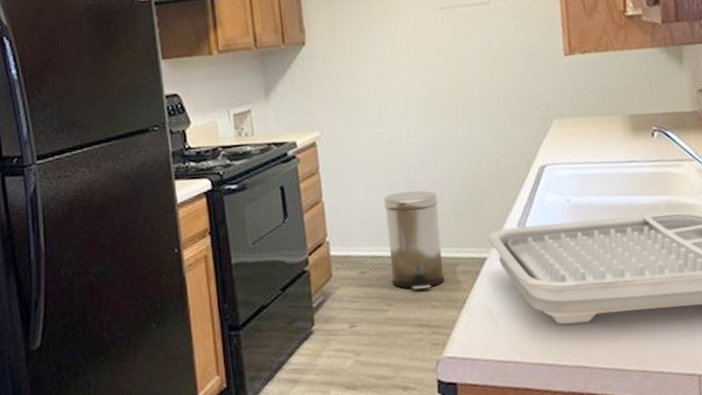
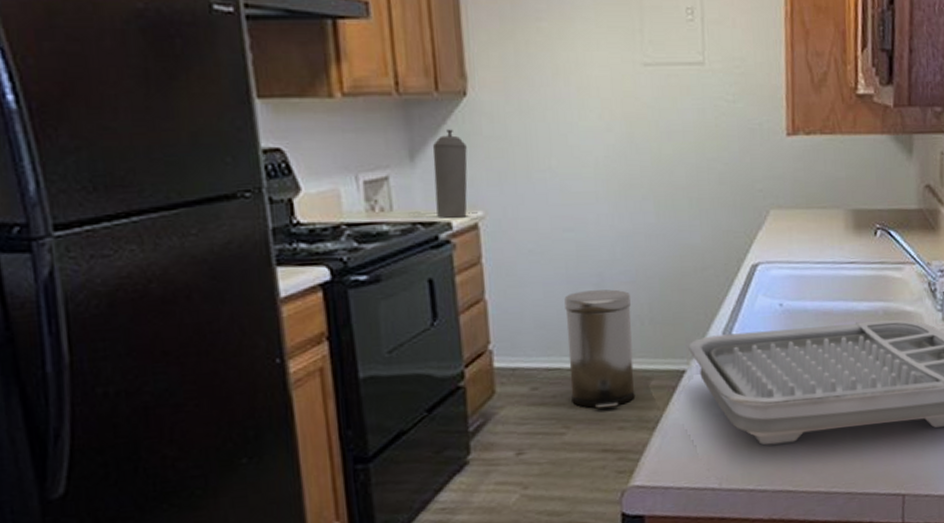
canister: none [282,71,308,139] -> present [433,129,468,218]

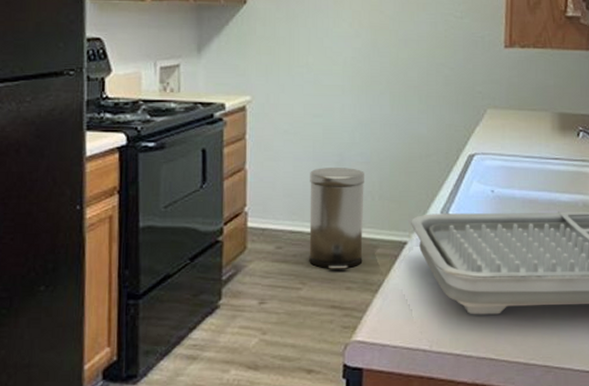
canister: present [433,129,468,218] -> none [214,29,243,100]

